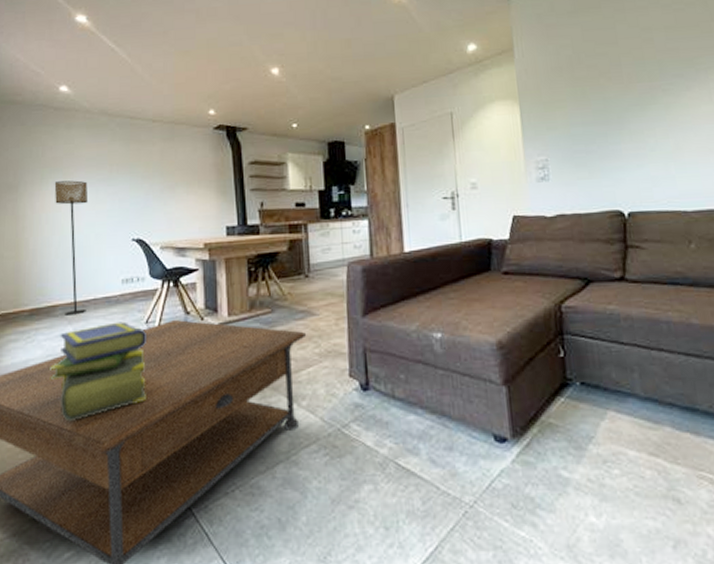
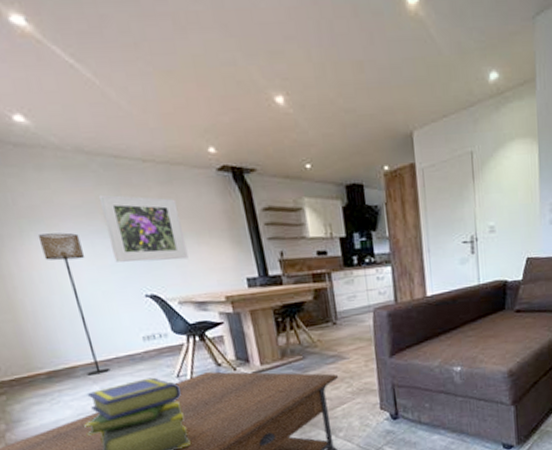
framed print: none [110,148,176,208] -> present [98,194,189,262]

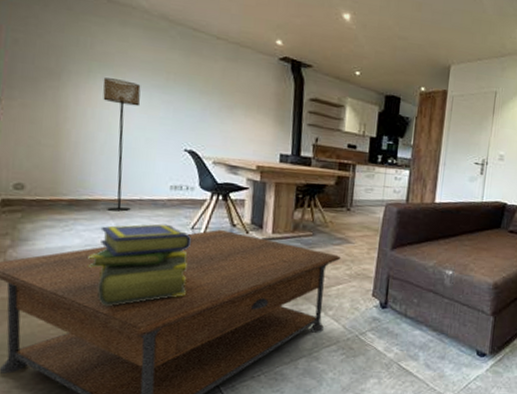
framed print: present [98,194,189,262] -> none [166,56,237,127]

